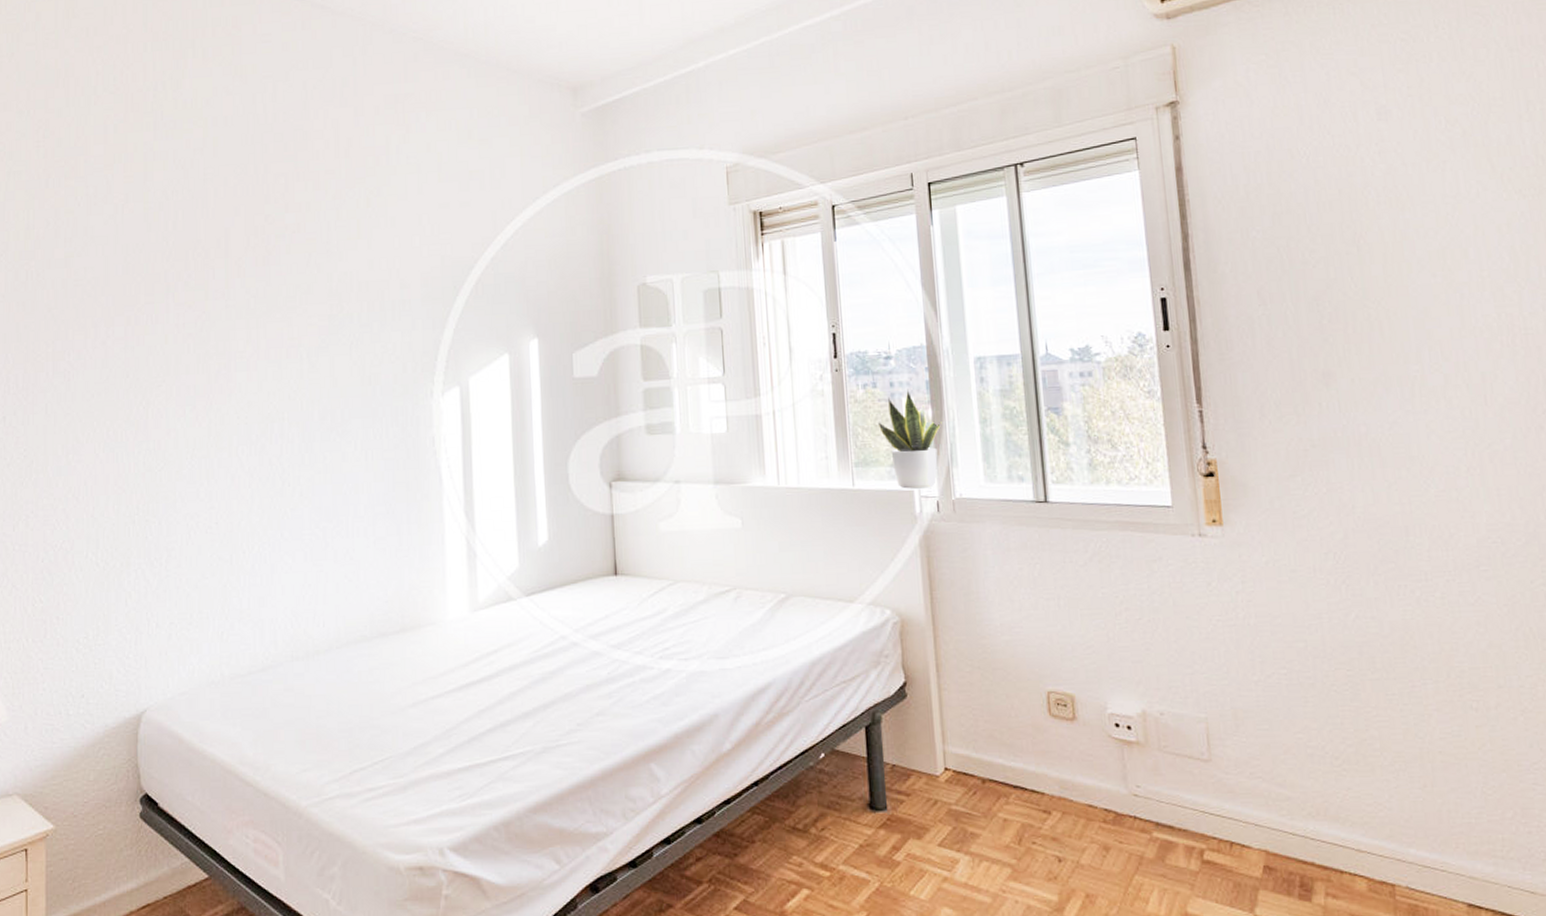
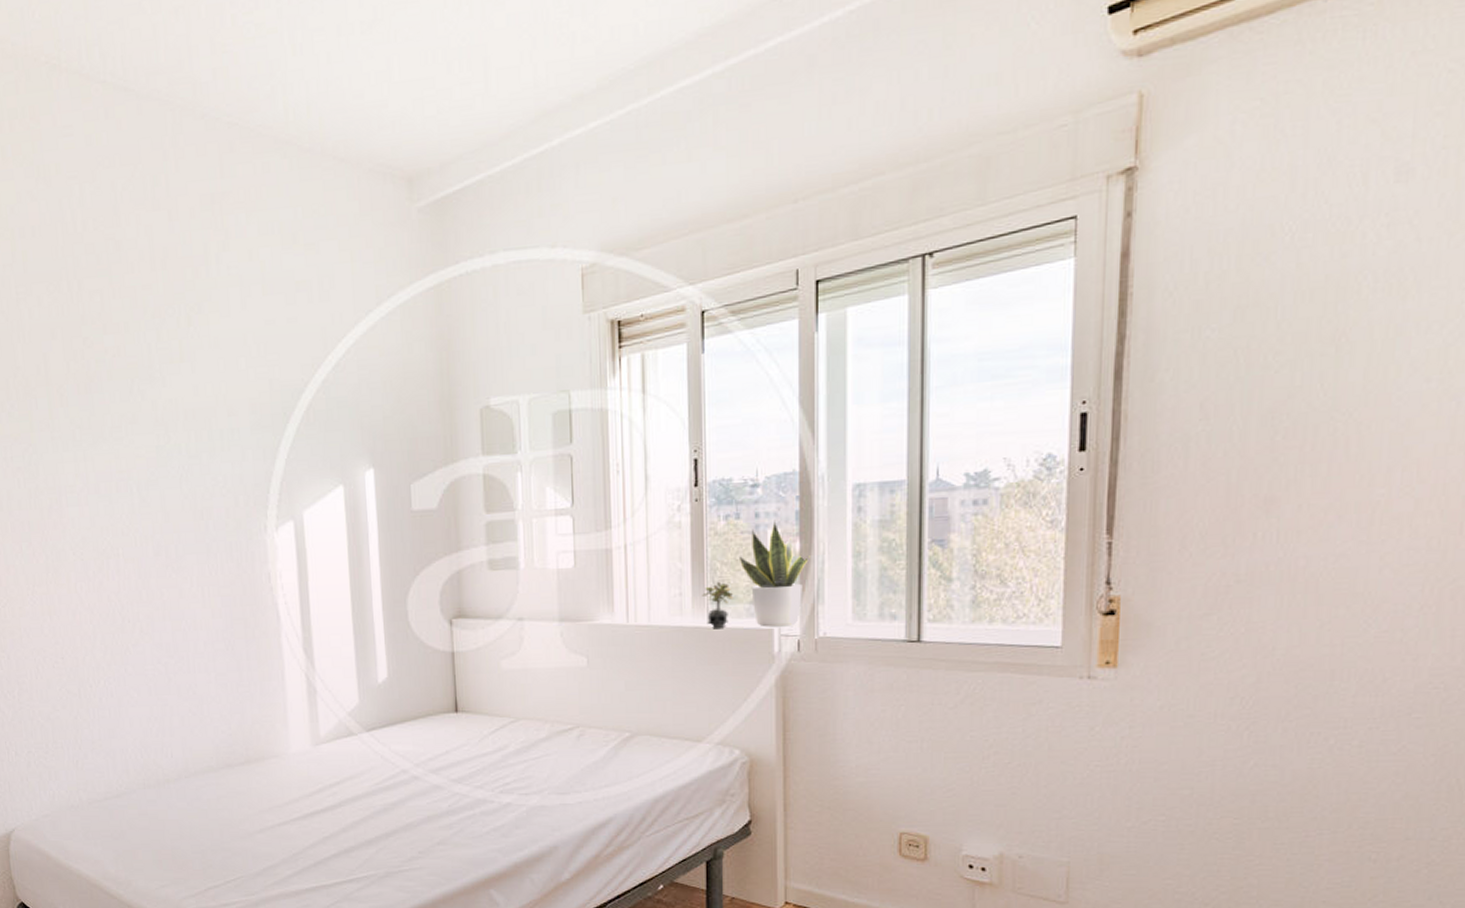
succulent plant: none [846,445,876,491] -> present [702,581,734,629]

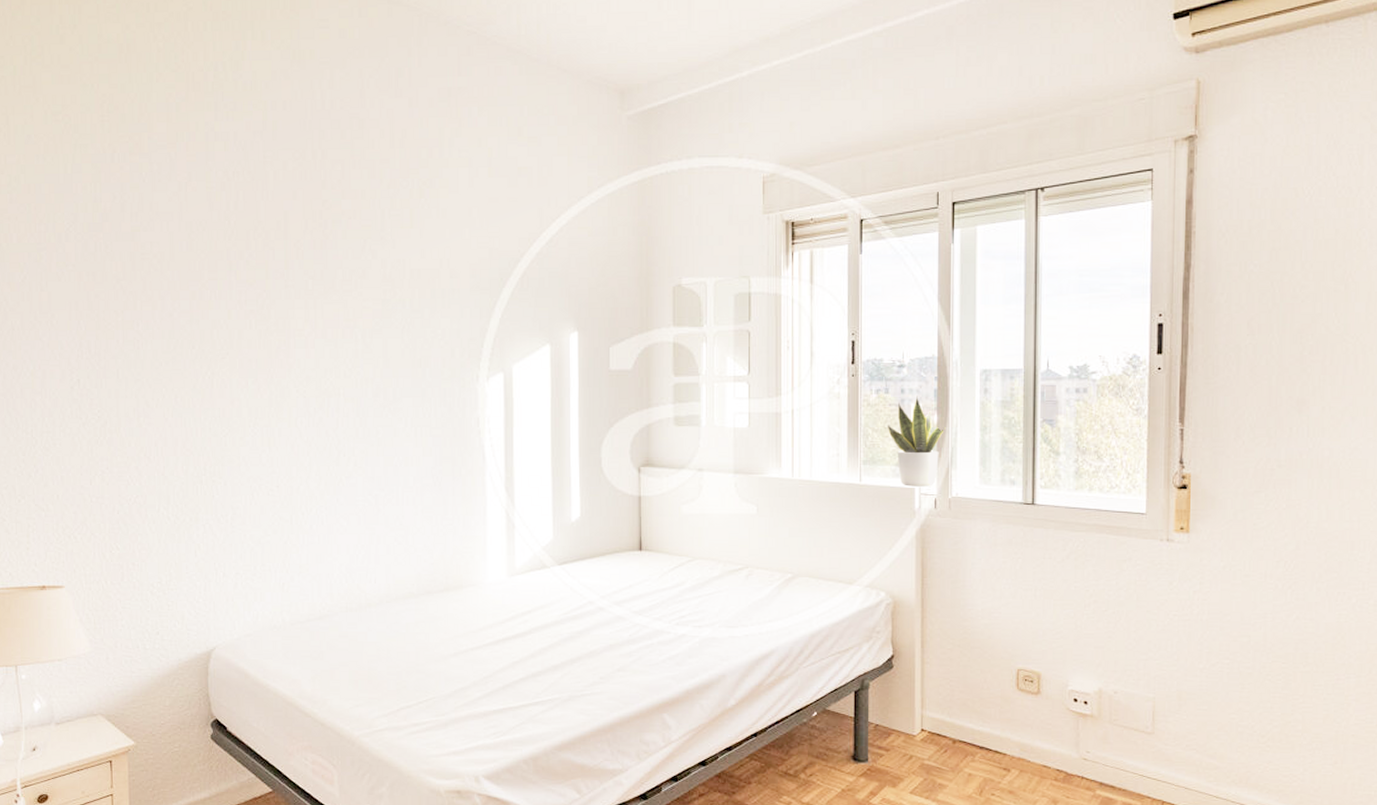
succulent plant: present [702,581,734,629] -> none [856,445,883,486]

